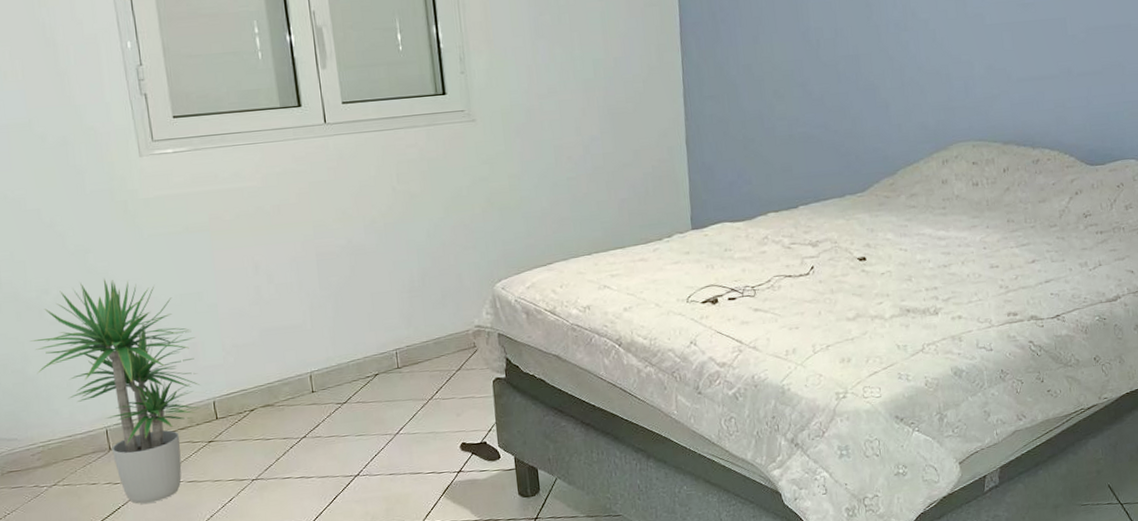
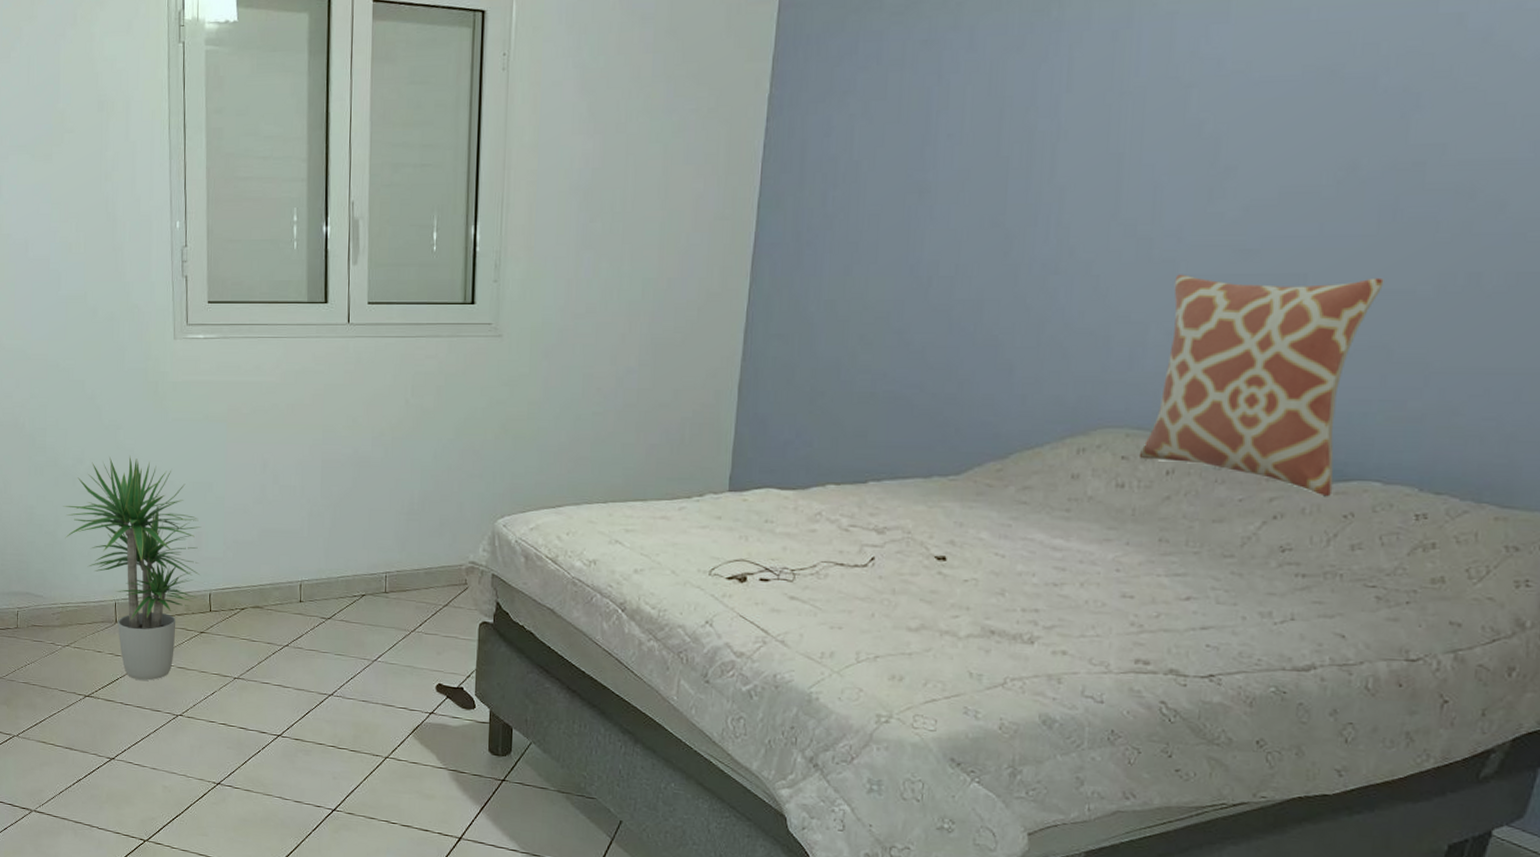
pillow: none [983,17,1112,174] -> present [1138,274,1384,497]

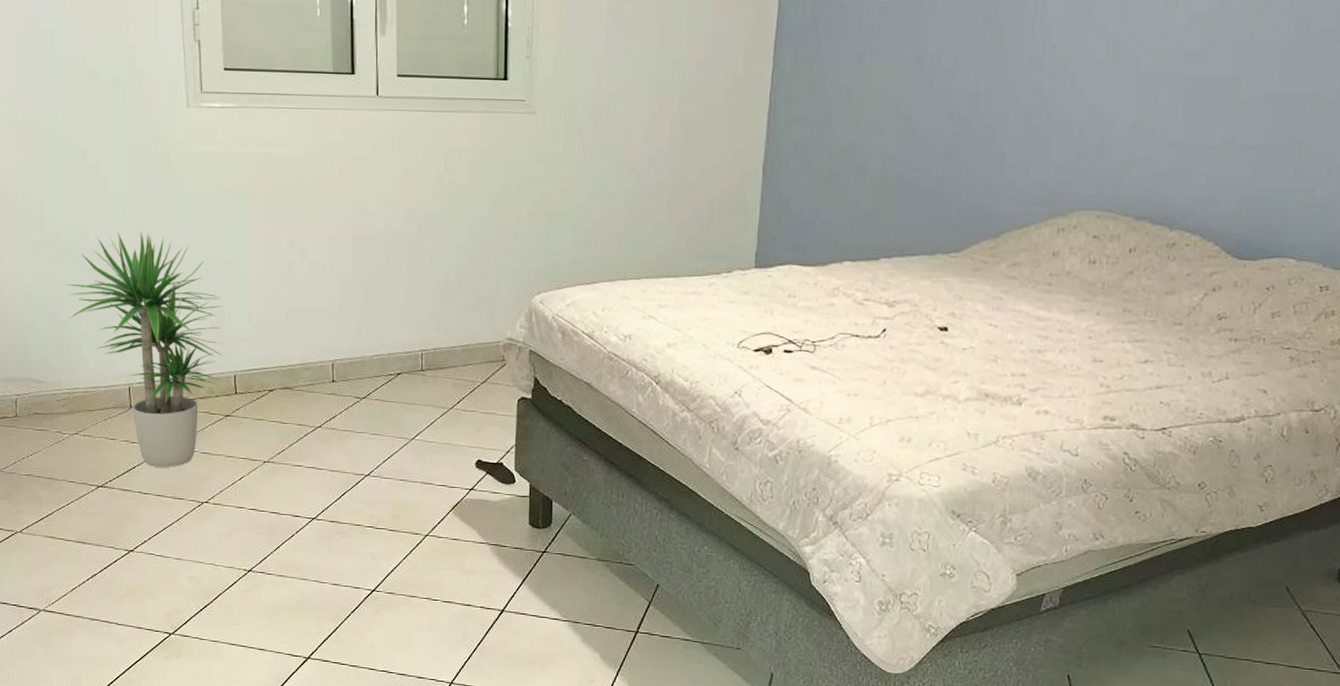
pillow: present [1138,274,1384,497] -> none [1107,73,1299,272]

